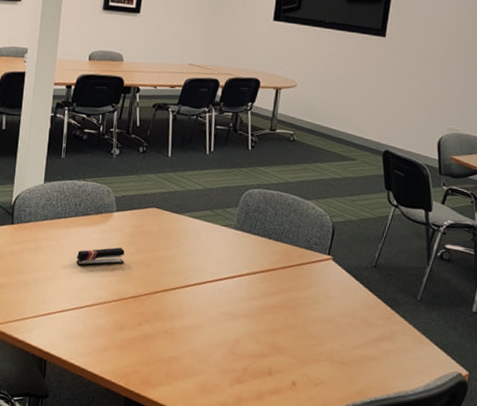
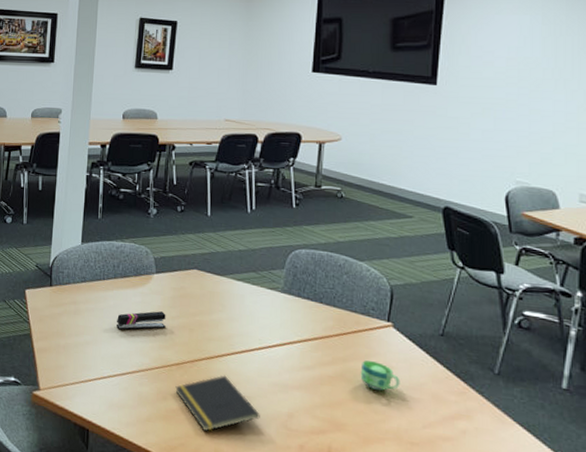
notepad: none [131,306,209,359] -> present [175,375,260,432]
cup: none [301,290,336,318] -> present [360,360,400,392]

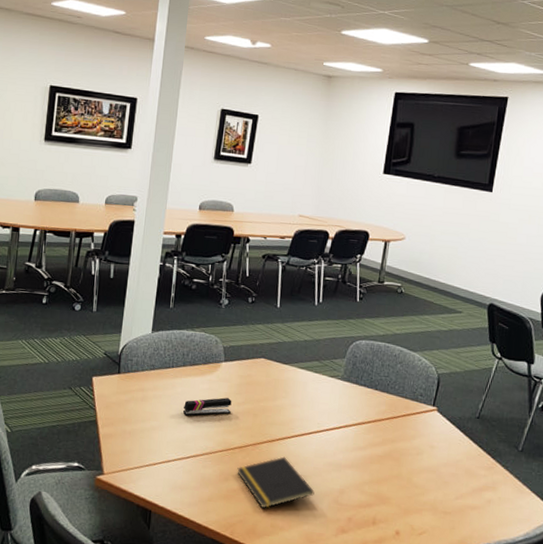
cup: present [360,360,400,392] -> none [405,440,440,468]

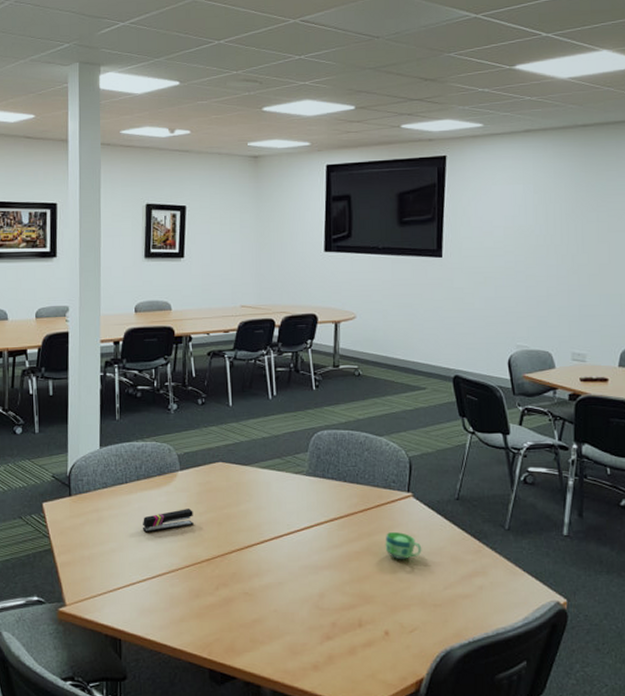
notepad: present [237,456,315,509] -> none [207,565,293,624]
cup: none [405,440,440,468] -> present [385,531,422,560]

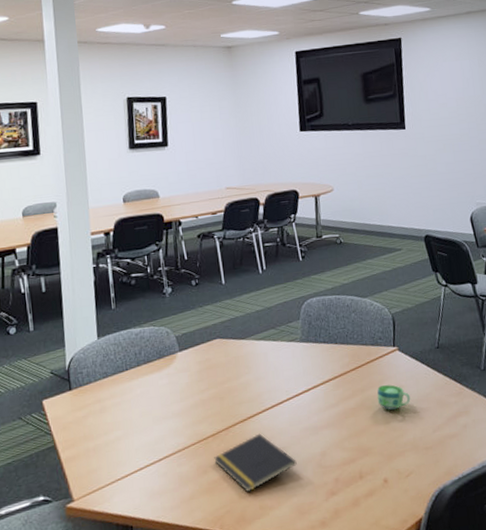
stapler: present [142,509,193,533] -> none [145,388,196,417]
notepad: none [207,565,293,624] -> present [214,433,297,493]

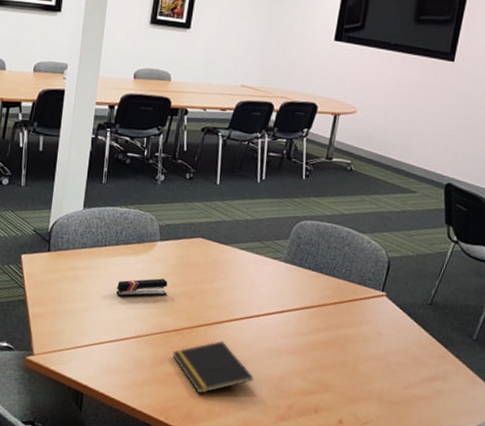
stapler: none [145,388,196,417] -> present [115,278,168,297]
cup: present [377,384,411,411] -> none [351,327,388,356]

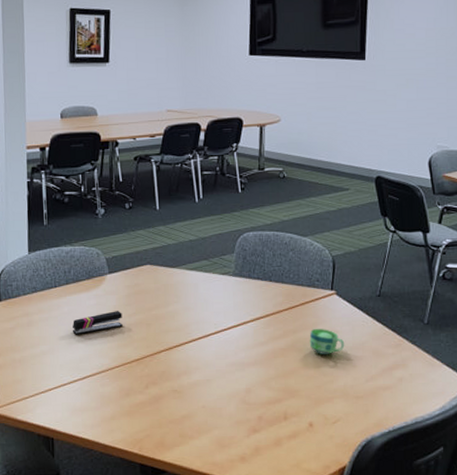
notepad: present [172,341,254,394] -> none [137,363,220,420]
cup: none [351,327,388,356] -> present [309,328,345,355]

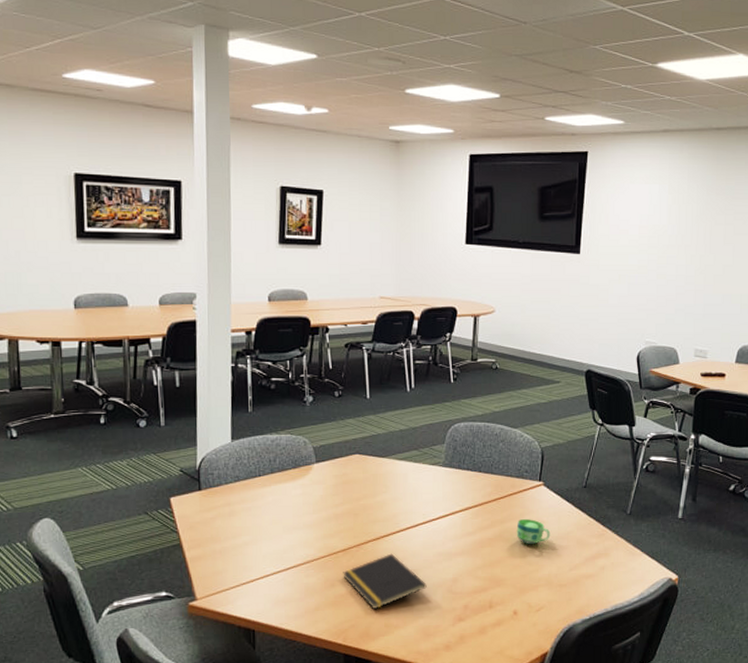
stapler: present [72,311,123,335] -> none [276,501,329,525]
notepad: none [137,363,220,420] -> present [343,553,427,610]

